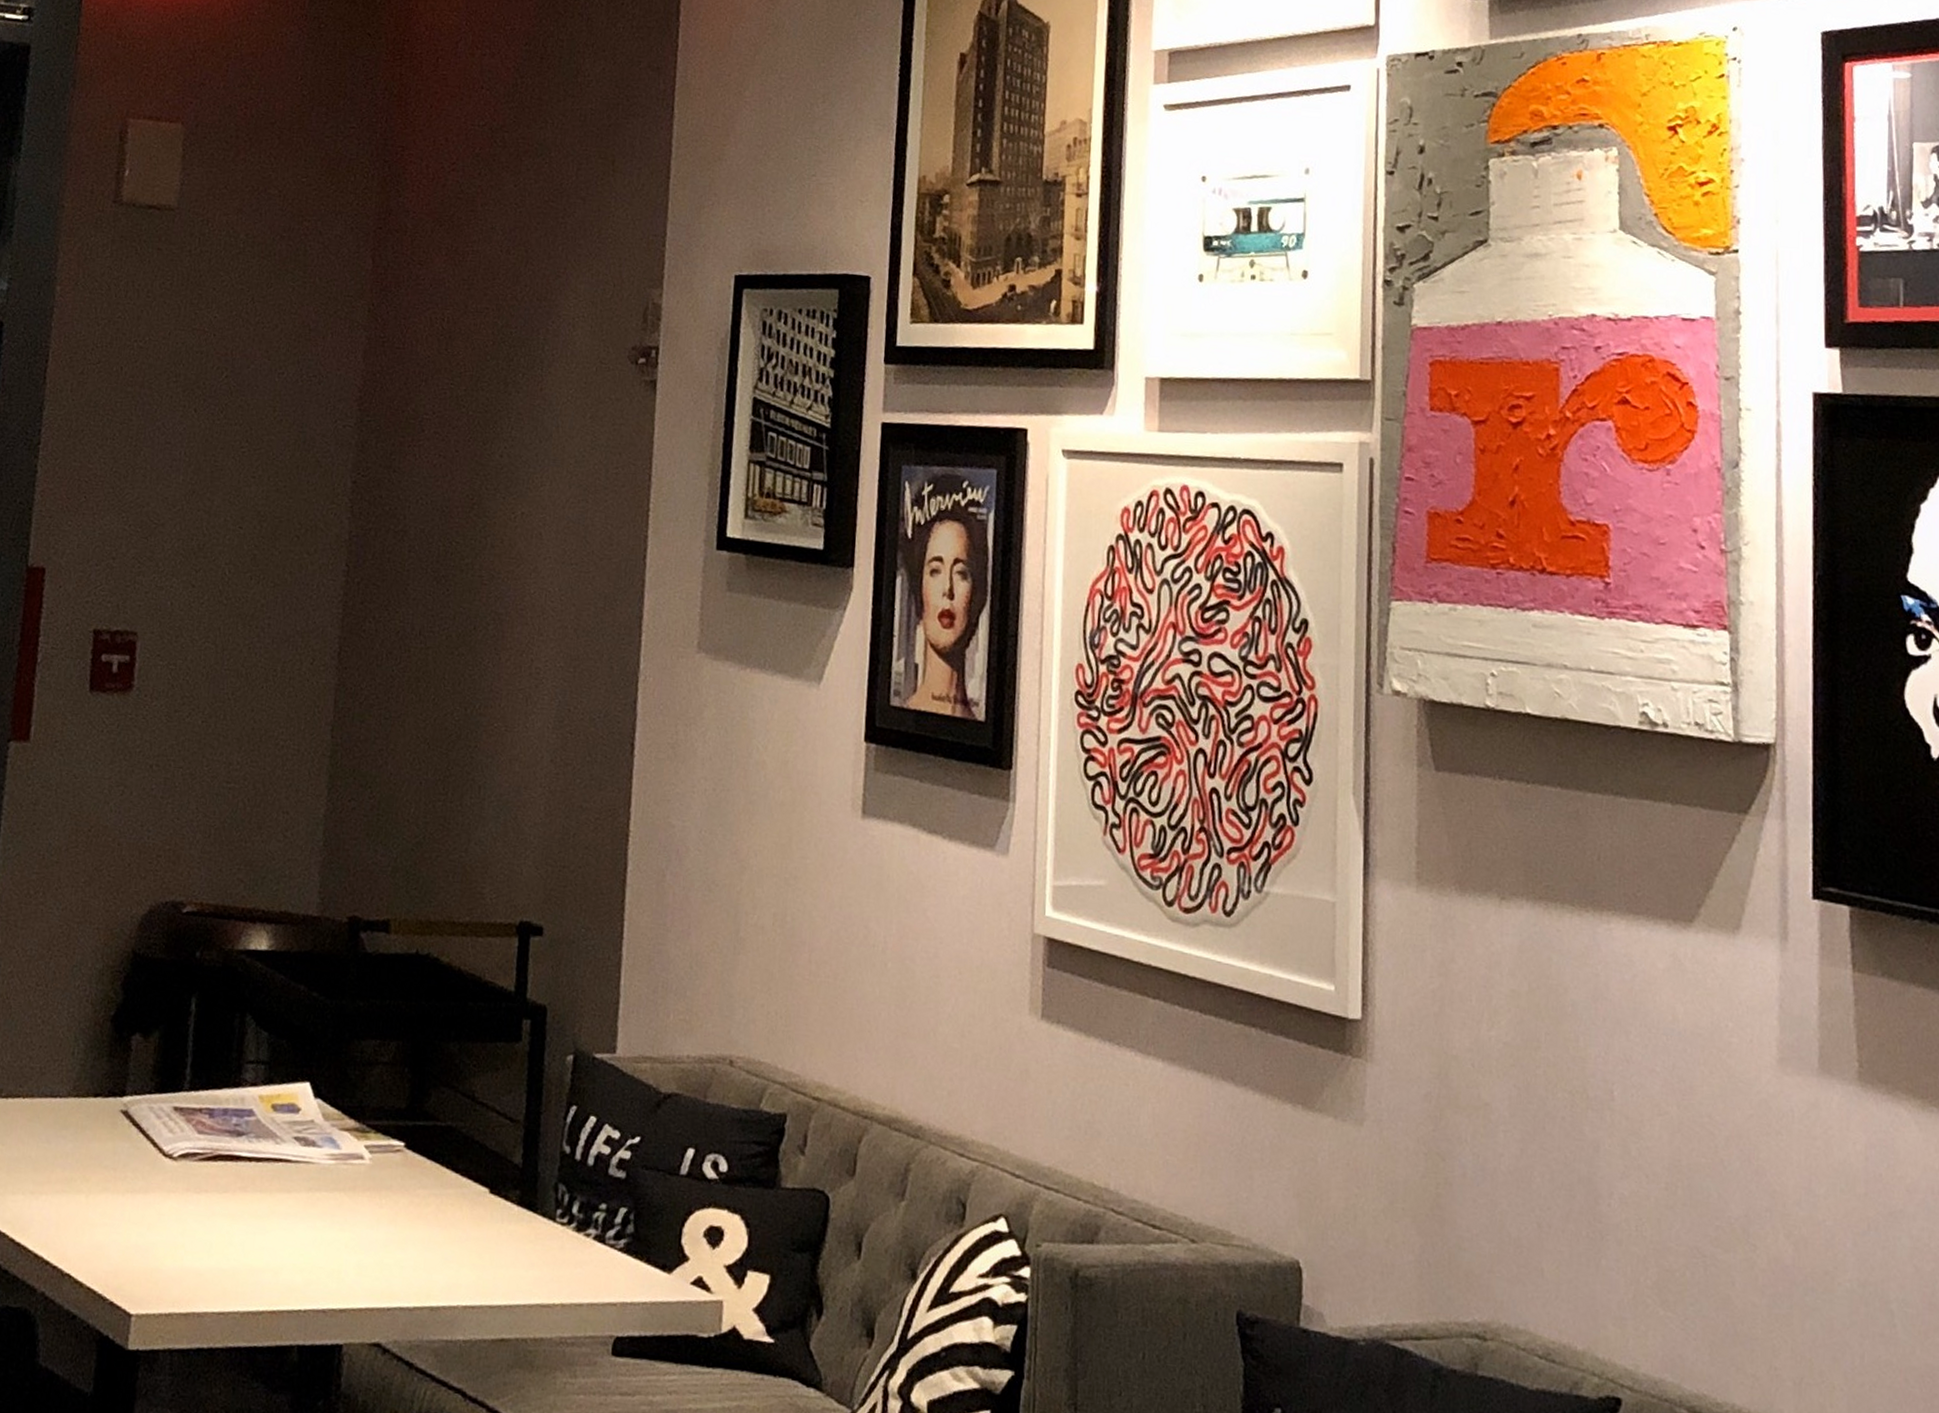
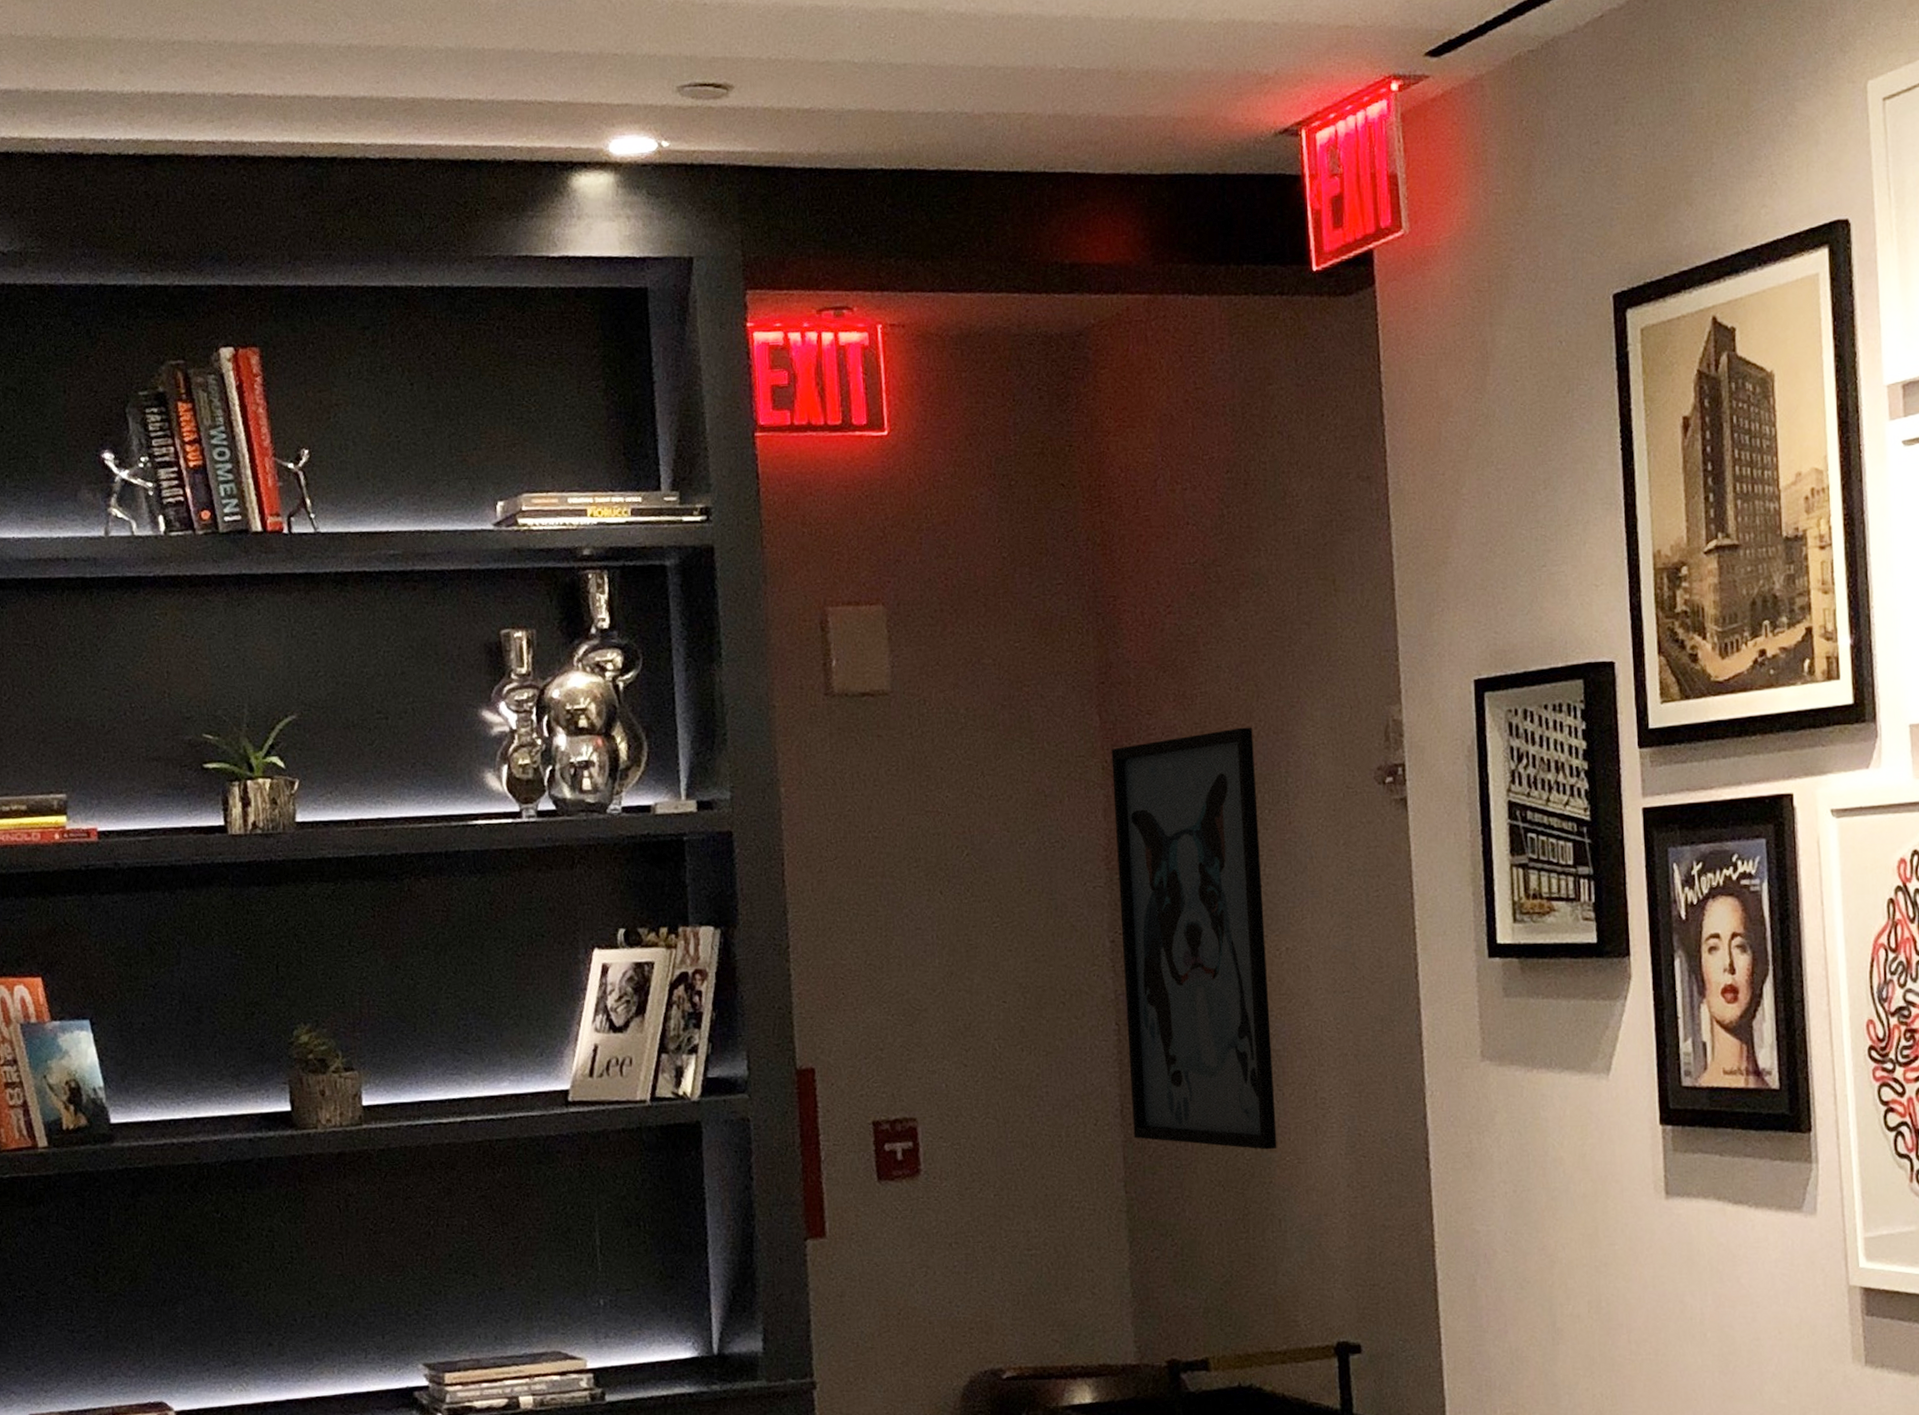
wall art: none [347,289,518,714] -> present [1111,727,1277,1150]

